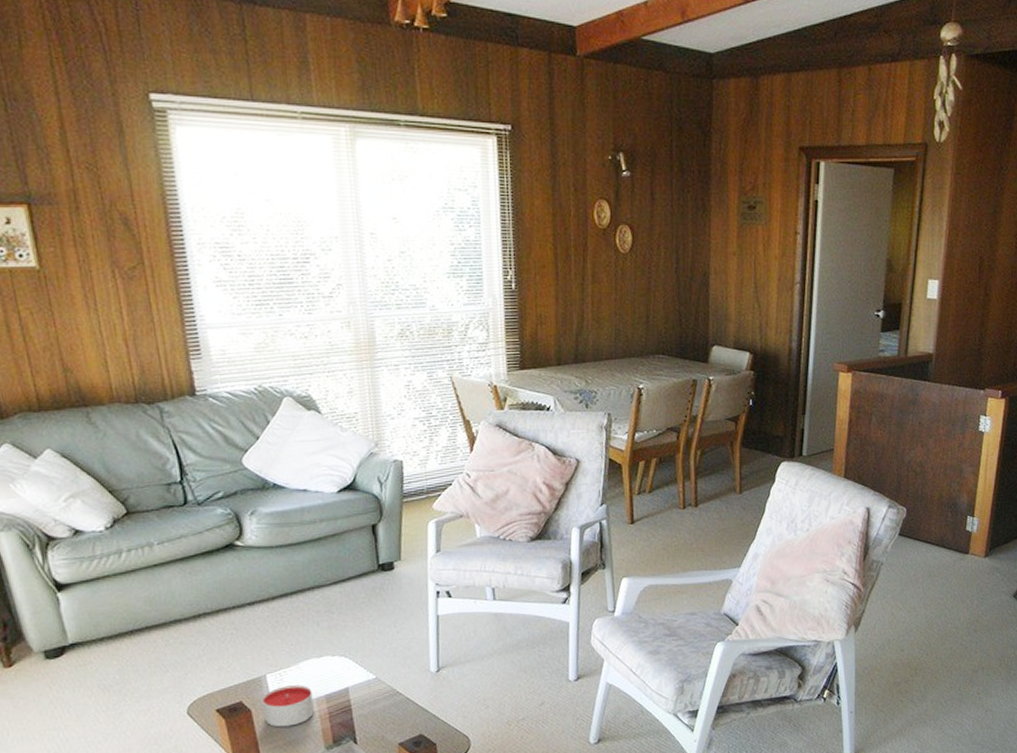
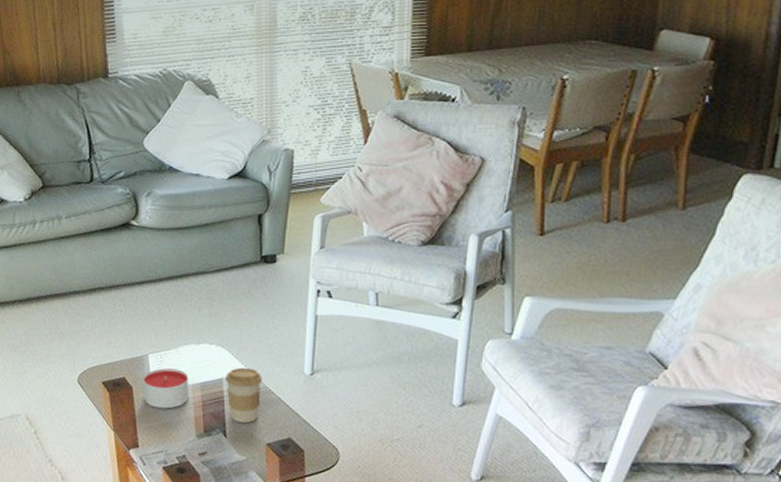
coffee cup: none [351,673,389,728] -> present [226,367,262,424]

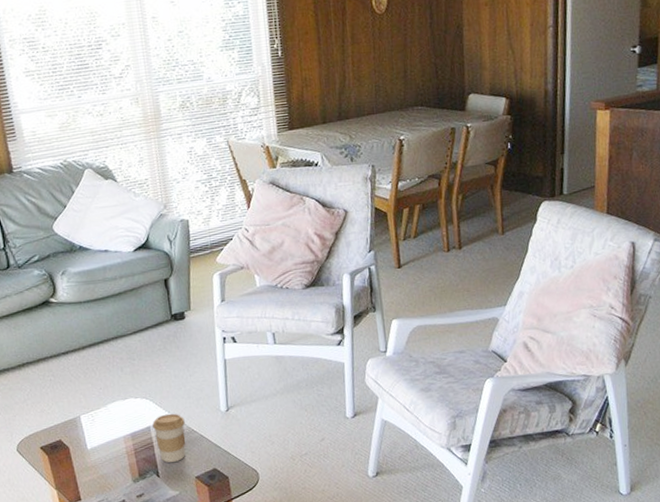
candle: present [143,368,189,409] -> none [78,424,122,463]

